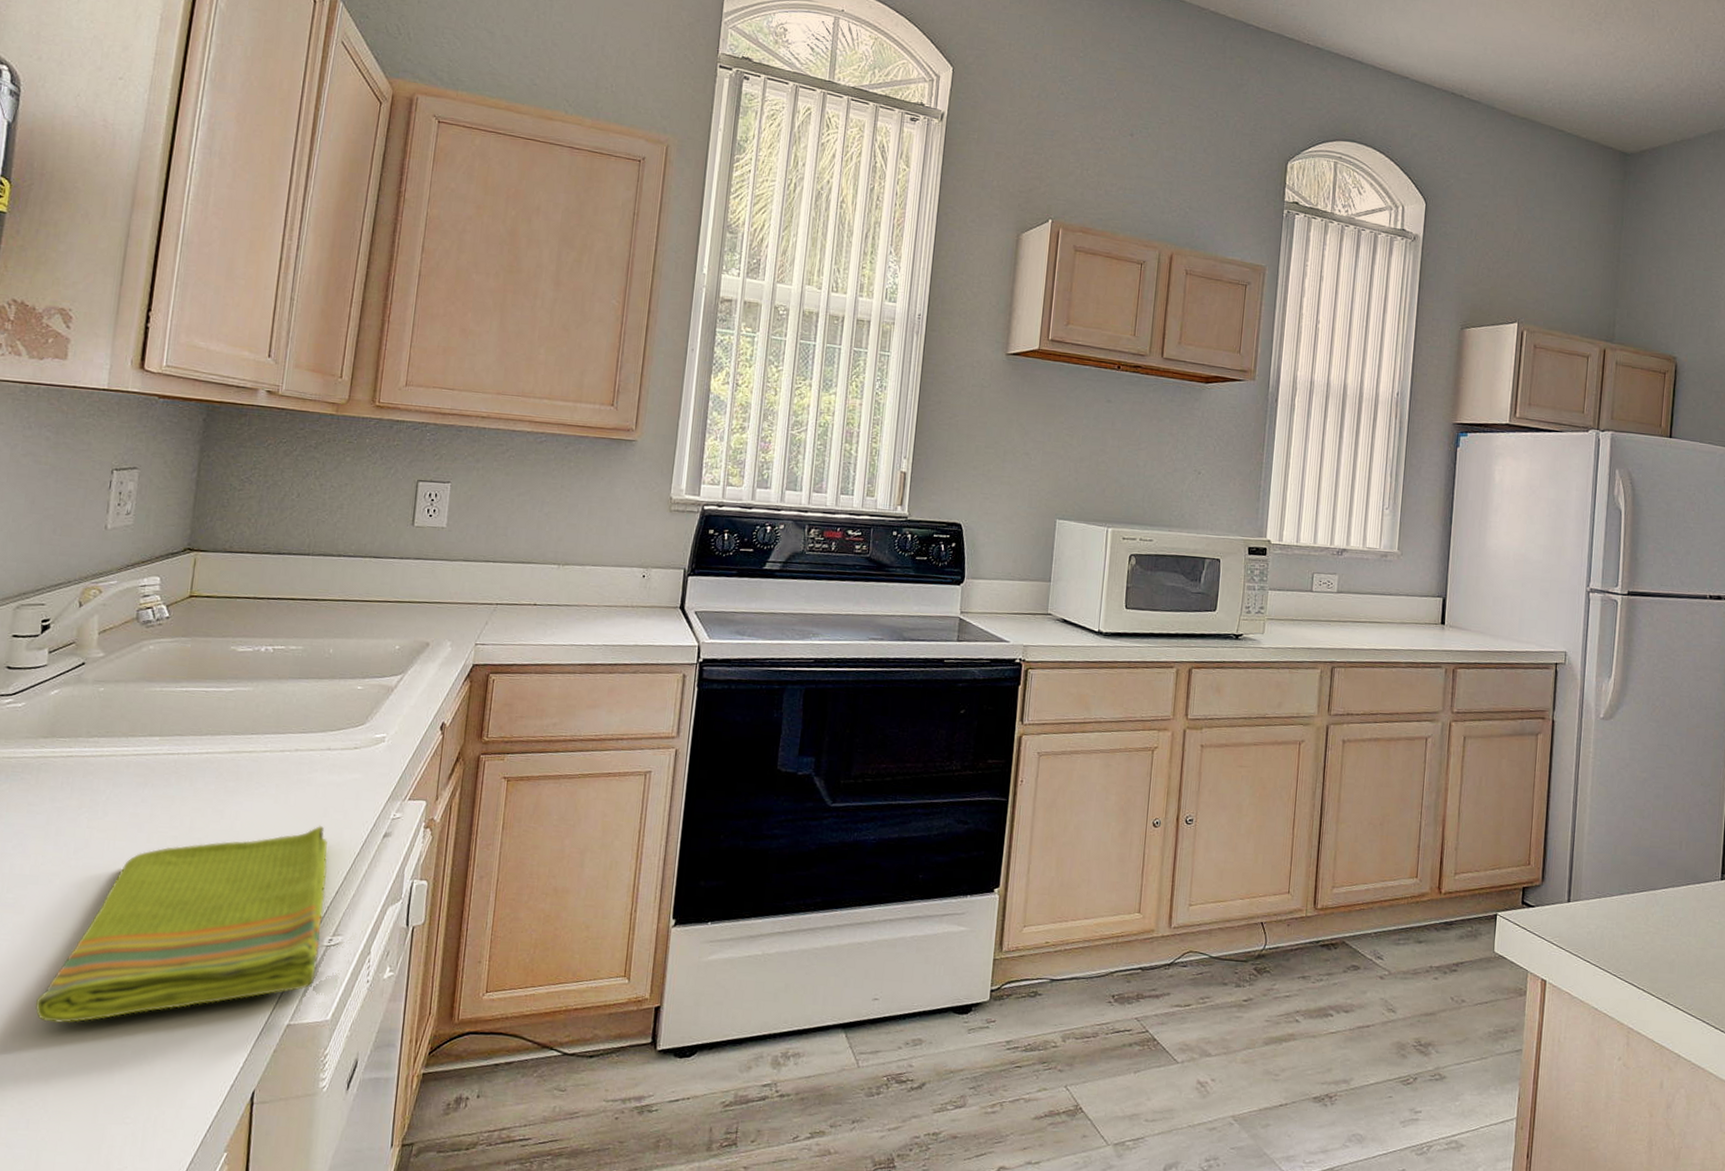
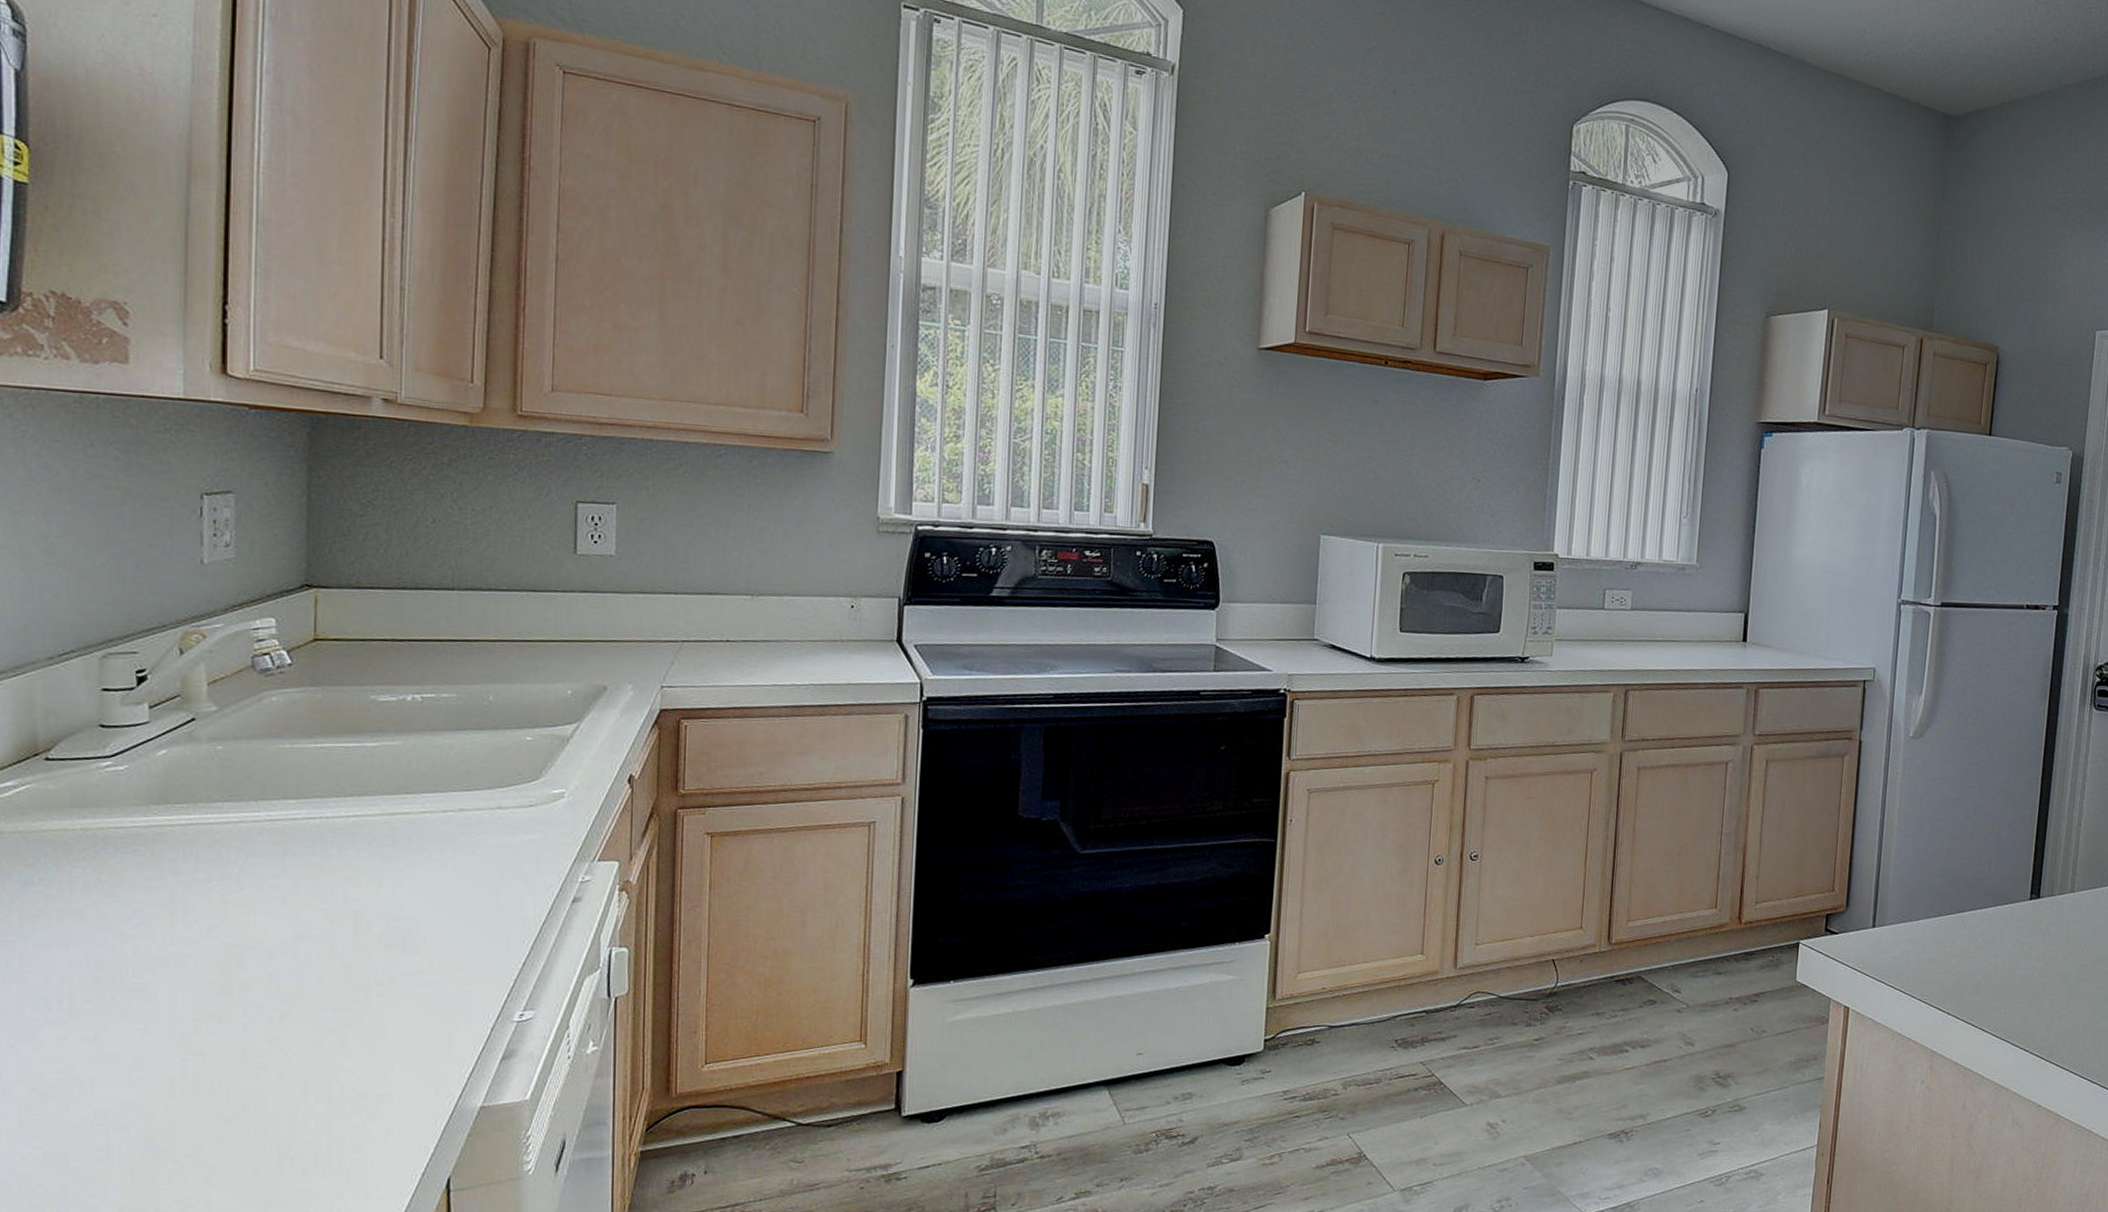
dish towel: present [34,825,328,1023] -> none [182,891,511,1116]

